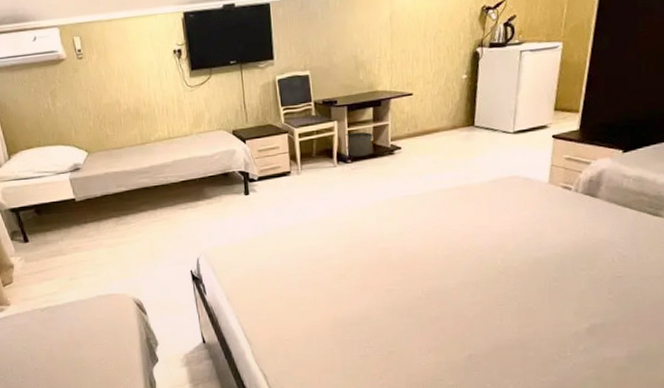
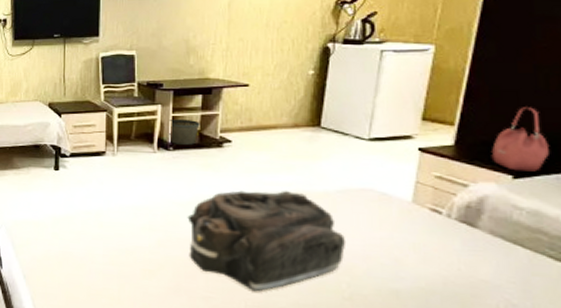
duffel bag: none [368,186,500,279] -> present [187,190,347,292]
handbag: none [607,90,648,146] -> present [492,107,549,172]

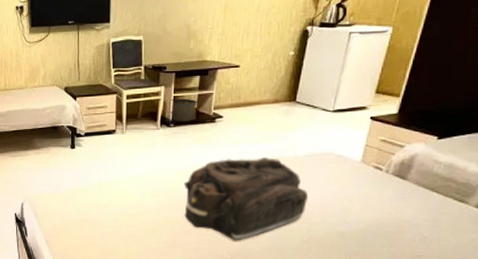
handbag: present [492,107,549,172] -> none [425,79,467,133]

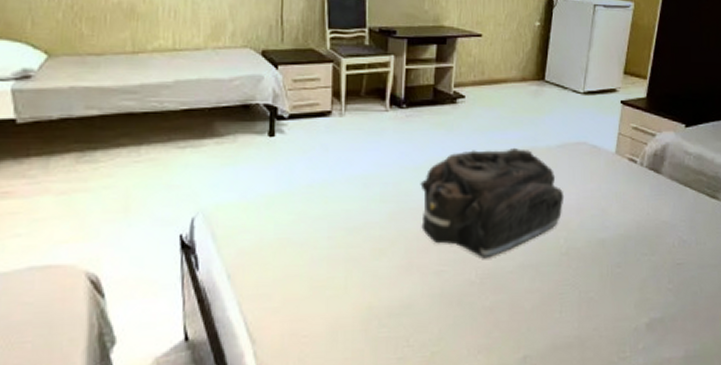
basket: present [171,98,197,121] -> none [402,71,434,101]

